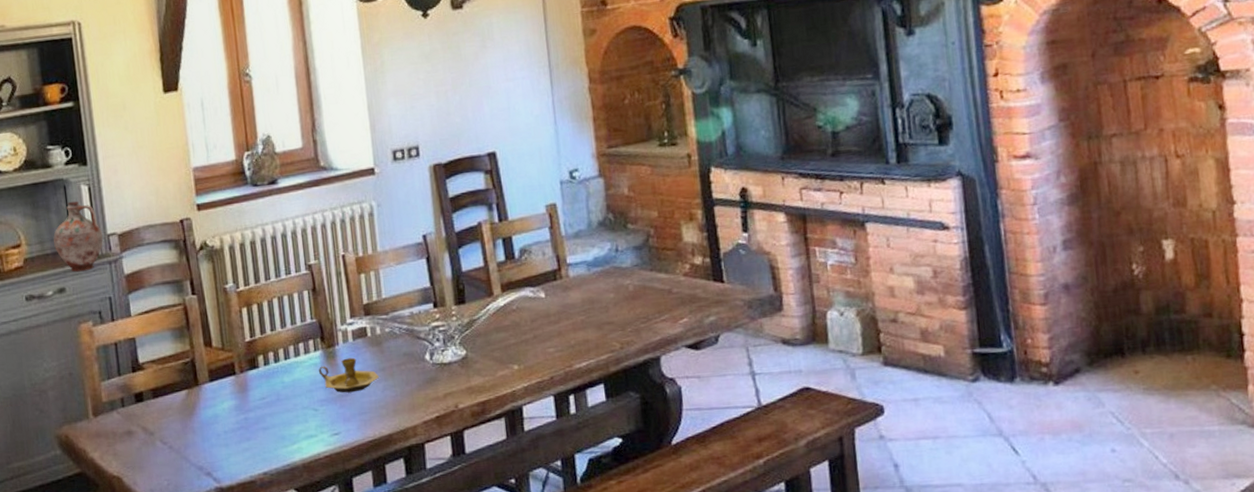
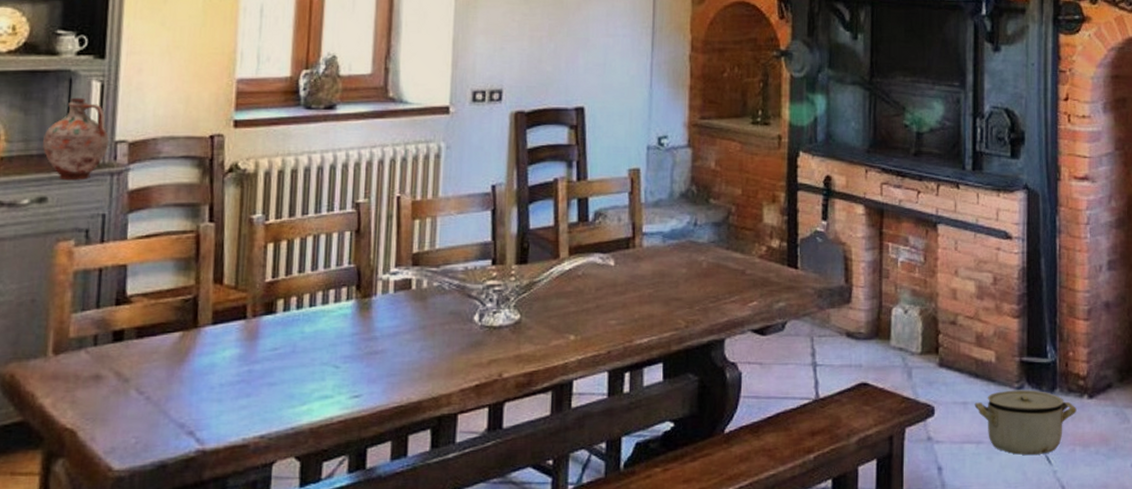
candlestick: present [318,357,380,393] -> none [347,311,418,351]
cooking pot: none [926,381,1042,447] -> present [974,390,1077,455]

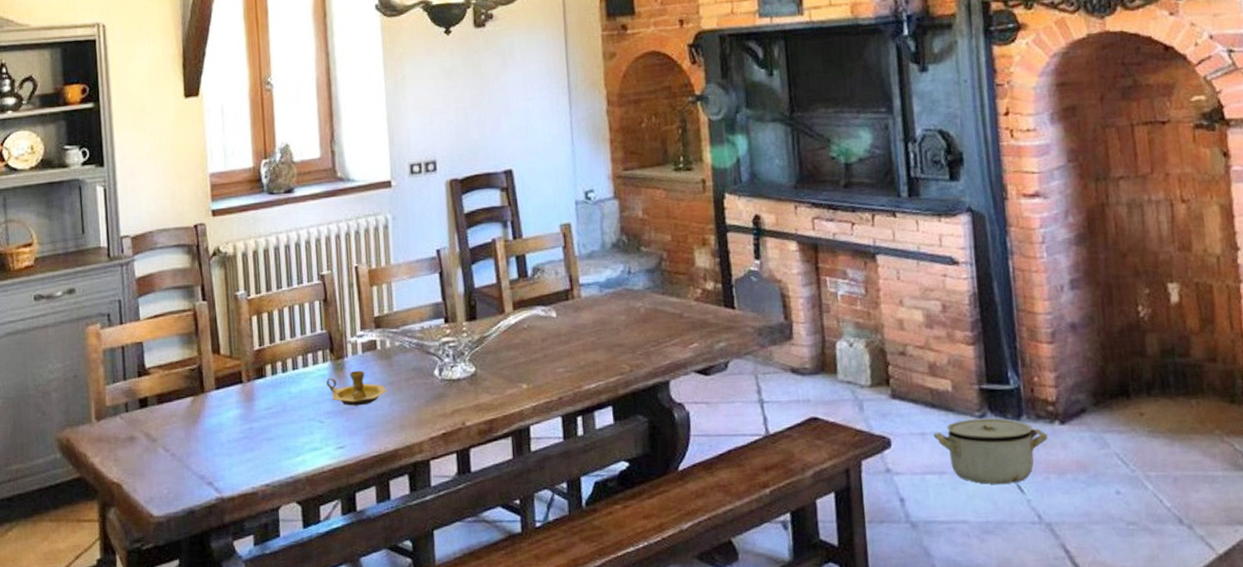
ceramic jug: present [43,97,109,181] -> none [66,202,116,274]
candlestick: none [347,311,418,351] -> present [326,370,388,406]

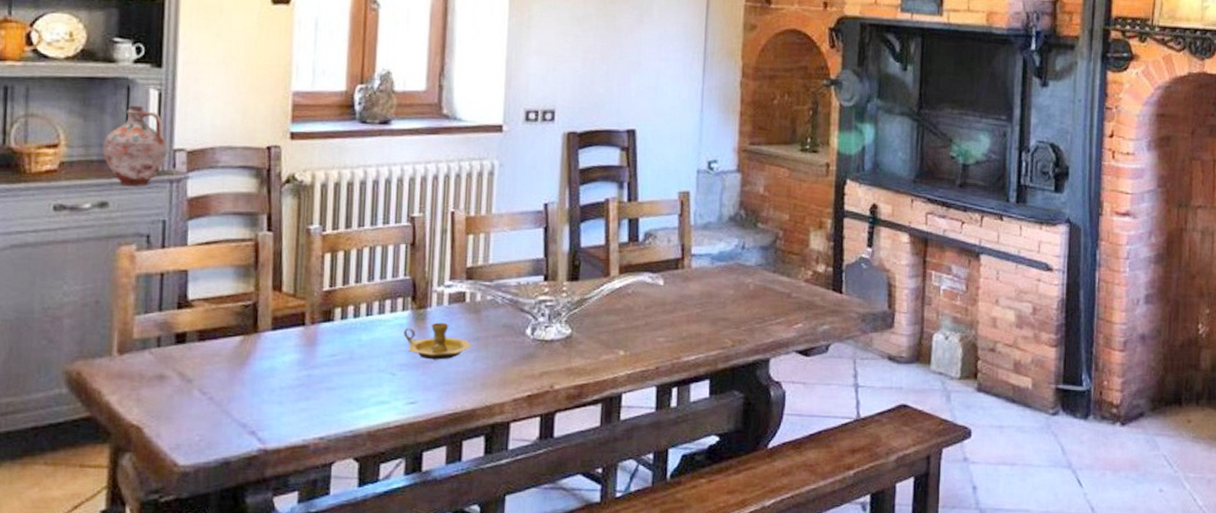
ceramic jug: none [66,202,116,274] -> present [103,105,167,187]
cooking pot: present [933,418,1048,484] -> none [1010,415,1109,477]

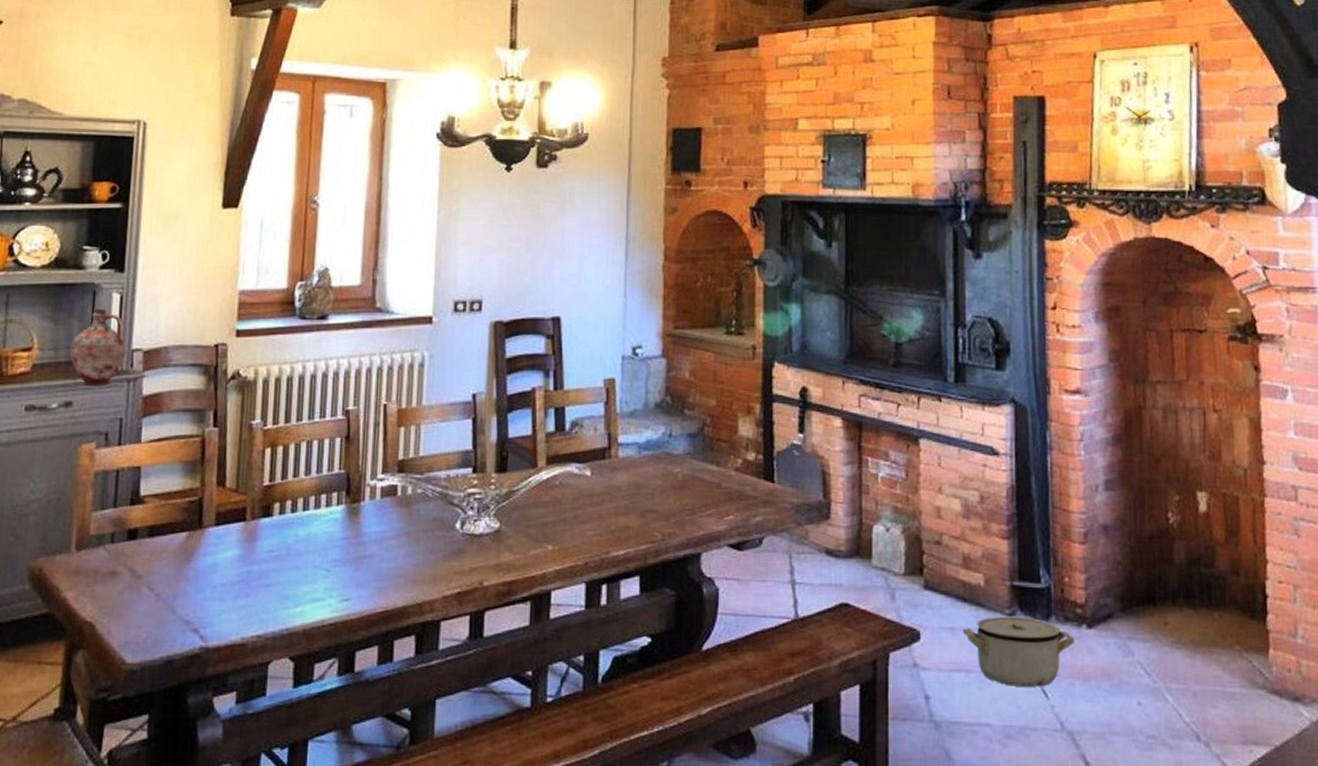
candlestick: present [403,322,472,360] -> none [337,516,403,555]
cooking pot: none [1010,415,1109,477] -> present [962,616,1075,687]

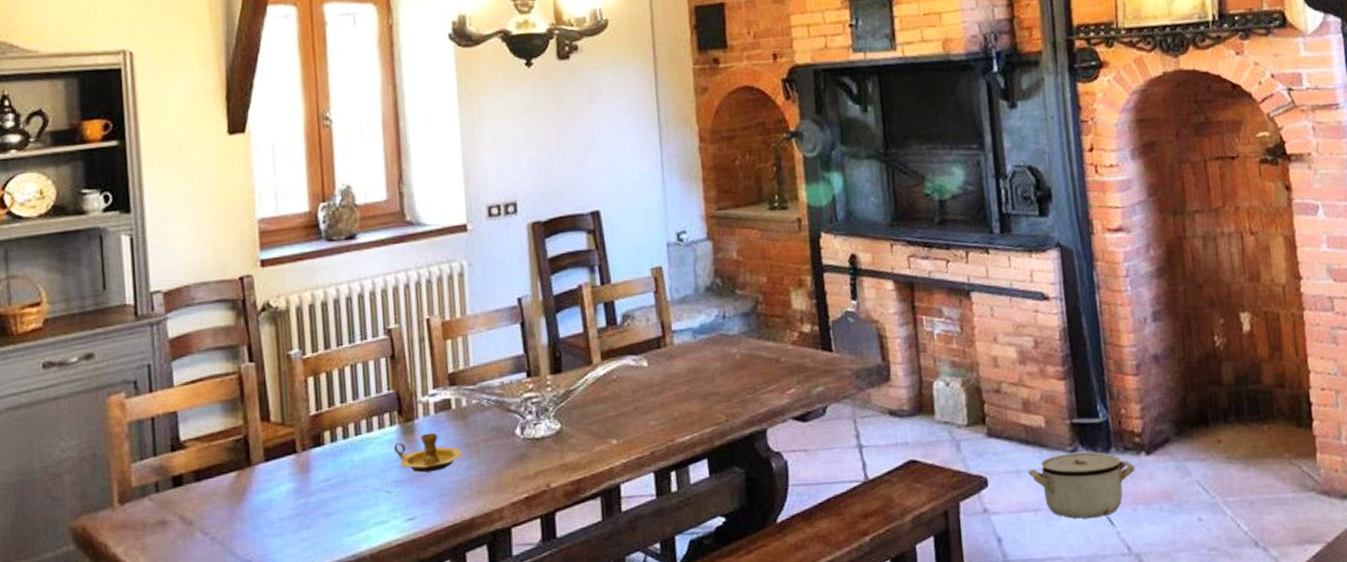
ceramic jug: present [70,308,126,387] -> none [83,253,144,336]
candlestick: none [337,516,403,555] -> present [393,432,464,473]

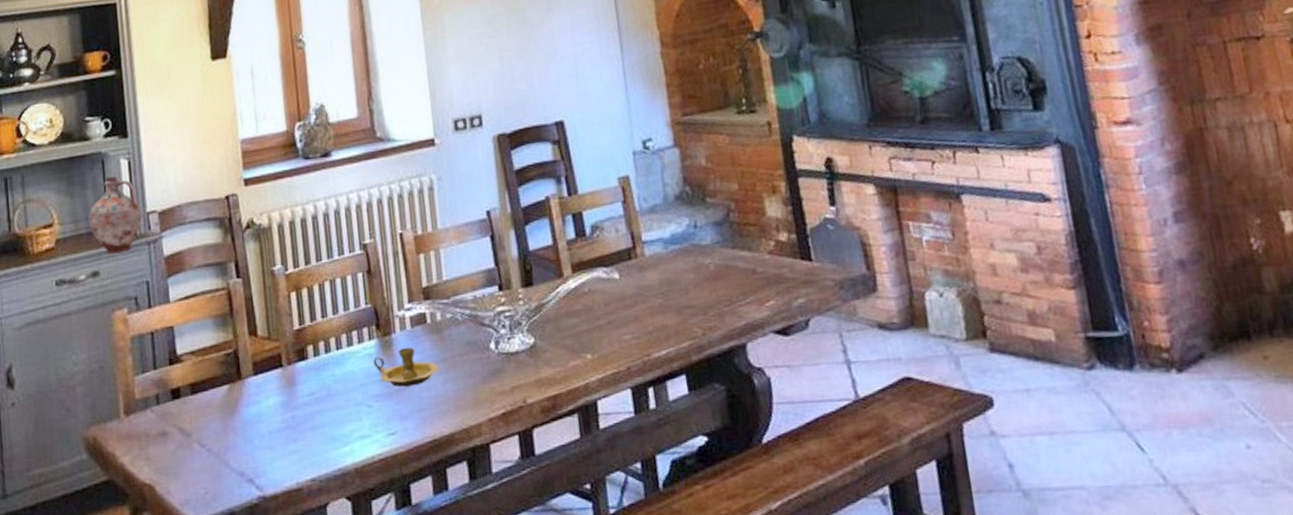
ceramic jug: none [83,253,144,336] -> present [88,176,142,255]
cooking pot: present [1028,451,1135,519] -> none [1039,368,1166,444]

